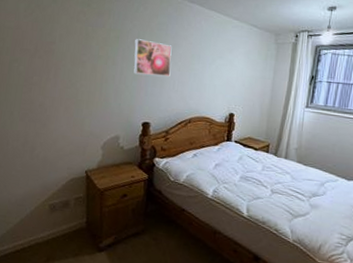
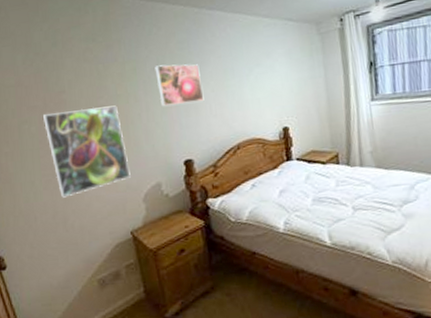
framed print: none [31,58,97,131] -> present [43,105,131,198]

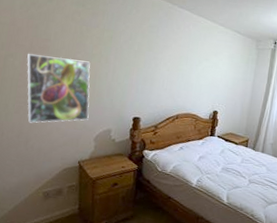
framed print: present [155,64,204,106] -> none [126,39,162,76]

